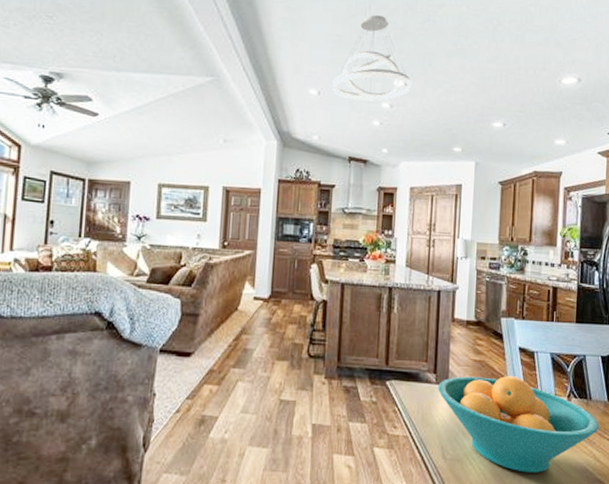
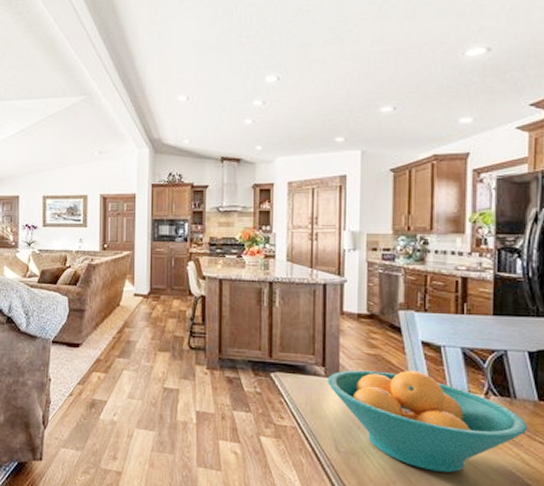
pendant light: present [332,14,411,101] -> none [201,13,285,101]

